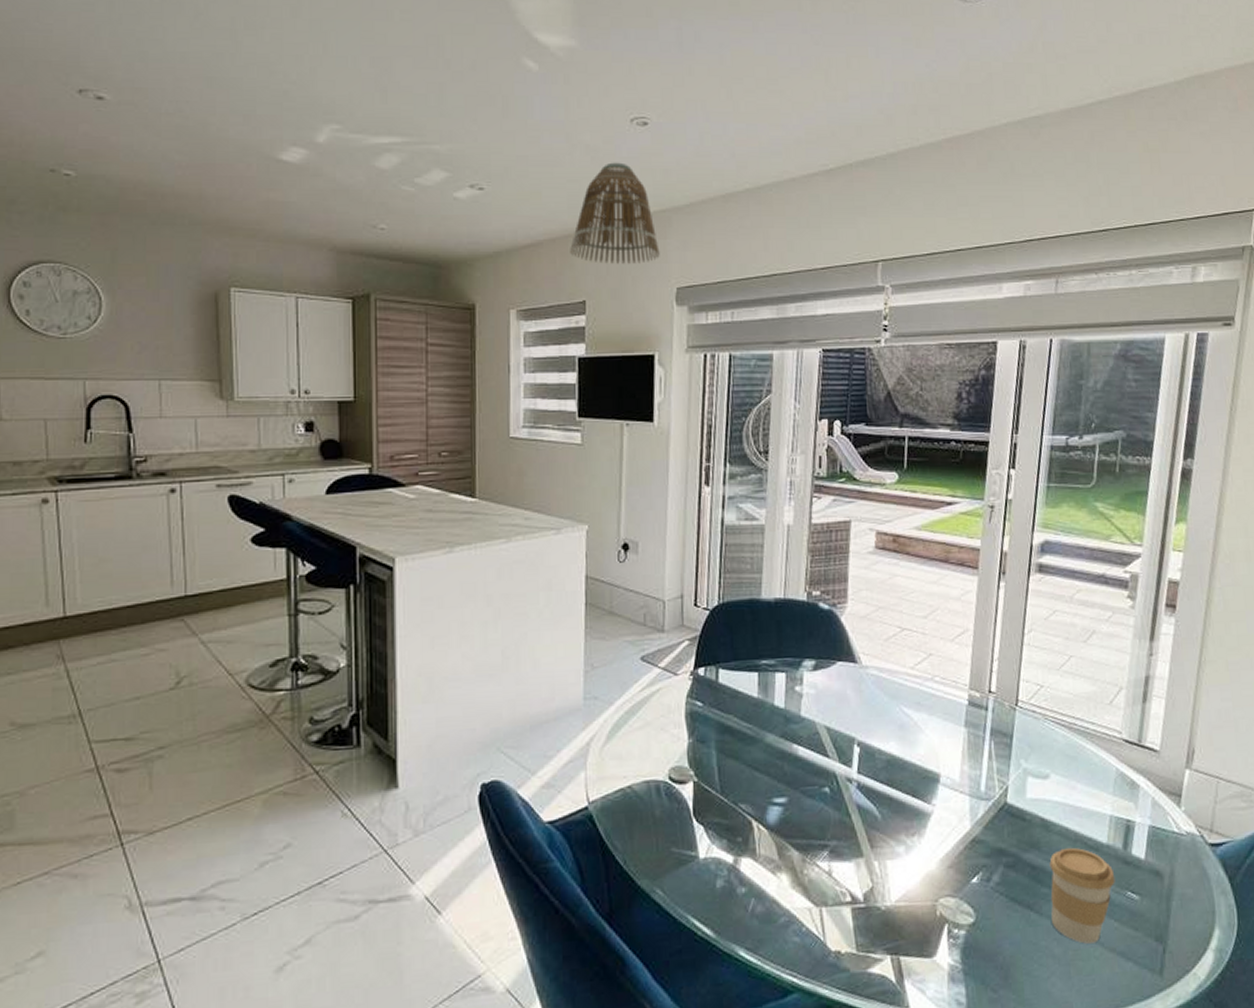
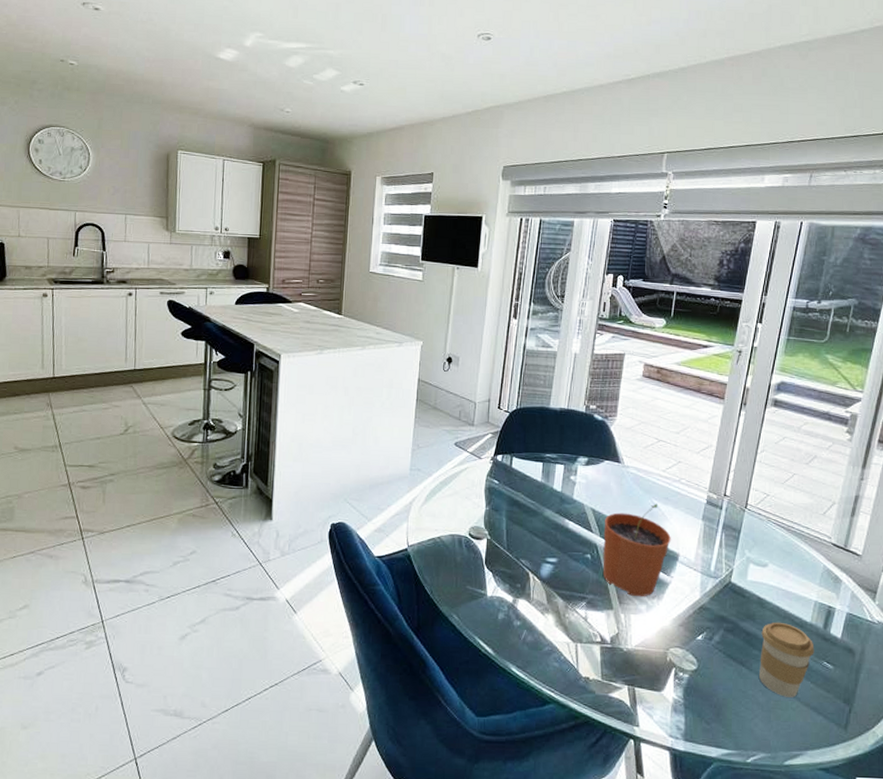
lamp shade: present [570,162,660,264] -> none [424,67,493,146]
plant pot: none [843,711,929,836] -> present [602,503,671,597]

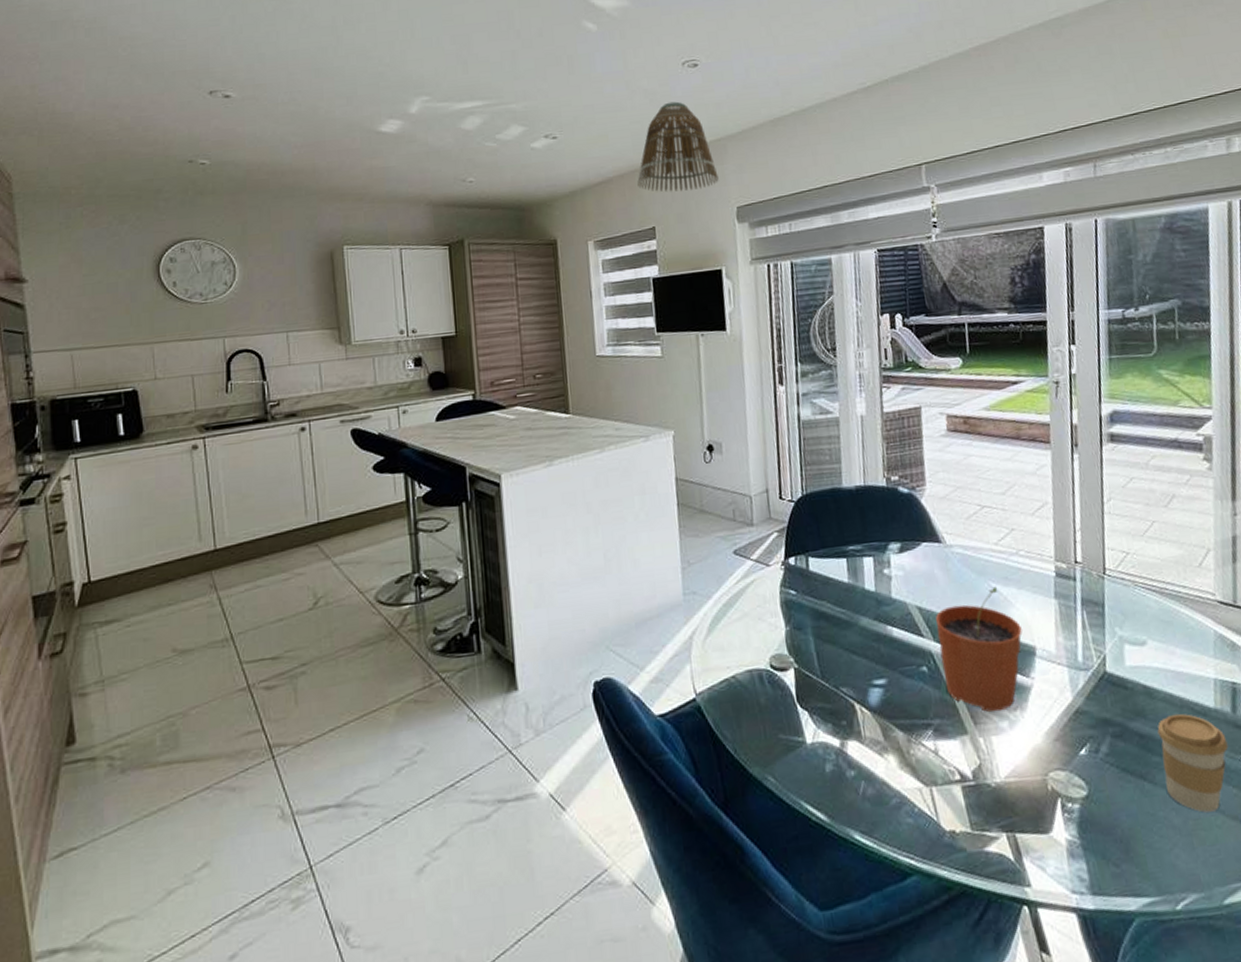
lamp shade: none [424,67,493,146] -> present [637,101,719,193]

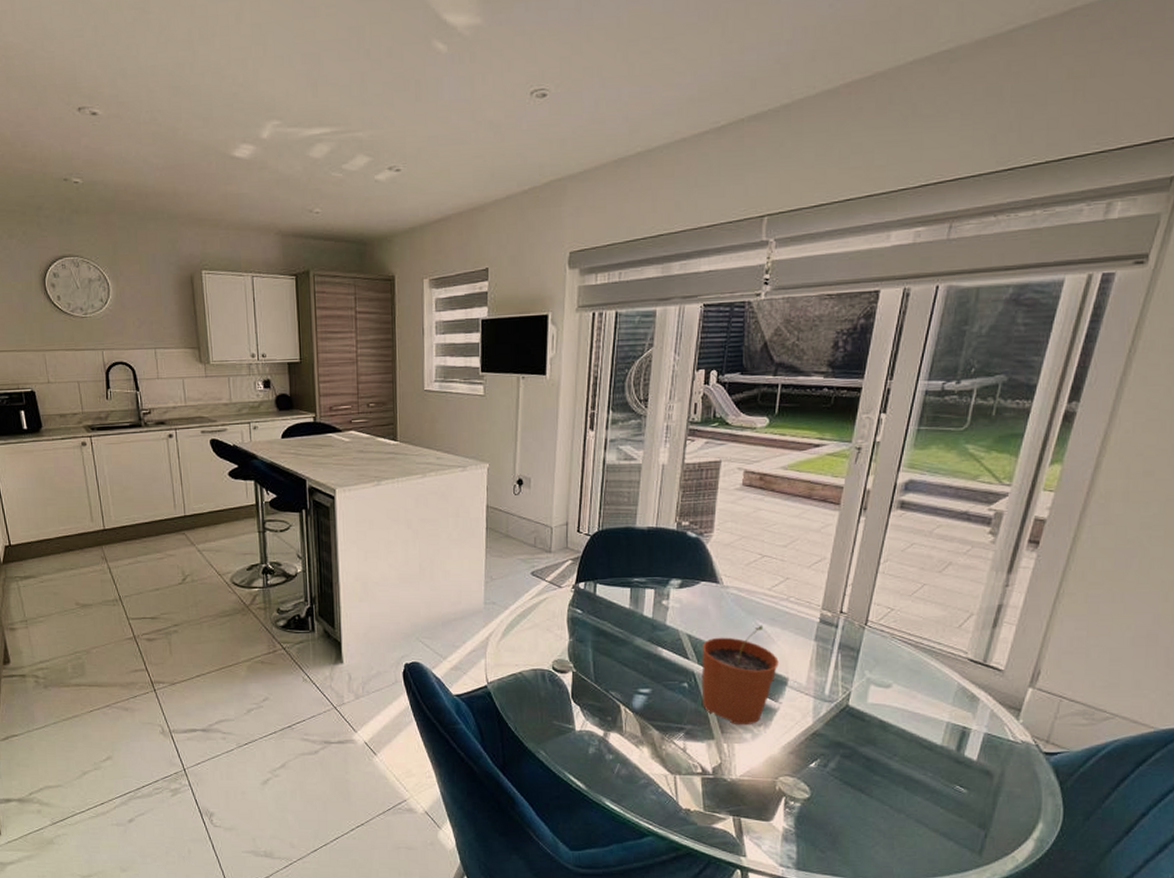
lamp shade: present [637,101,719,193] -> none [475,135,555,233]
coffee cup: present [1157,713,1229,813] -> none [881,745,946,823]

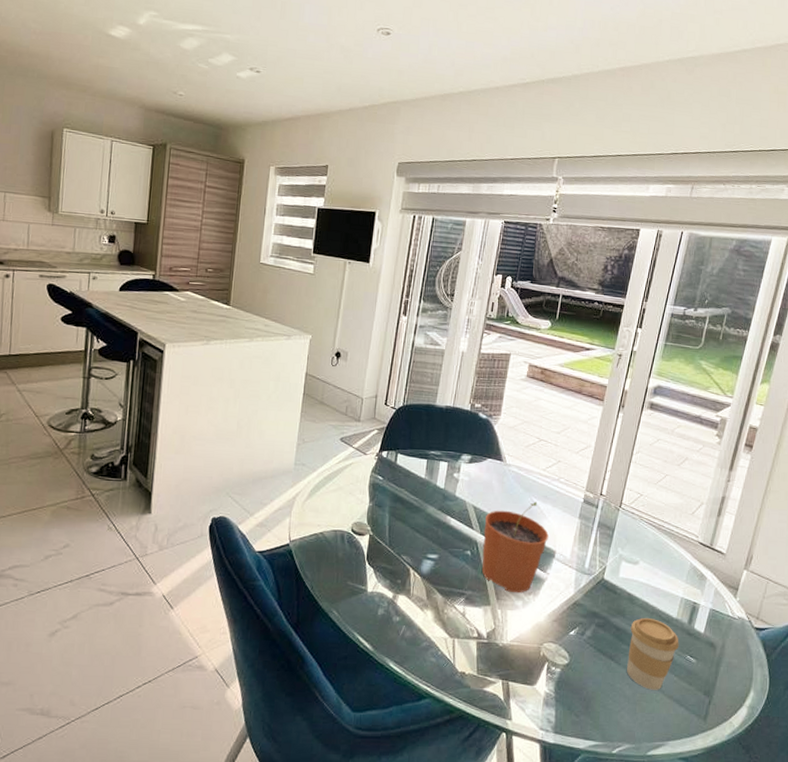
coffee cup: none [881,745,946,823] -> present [627,617,679,690]

